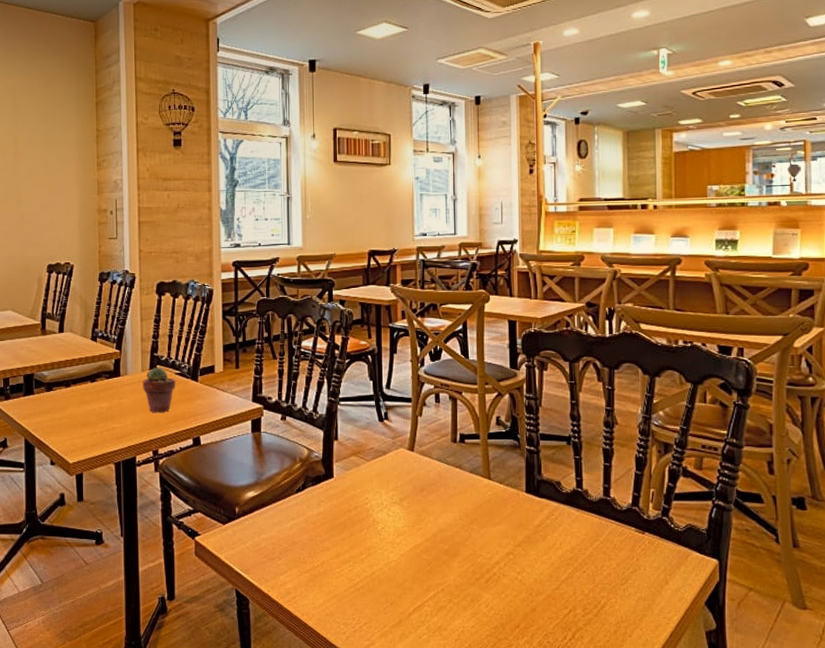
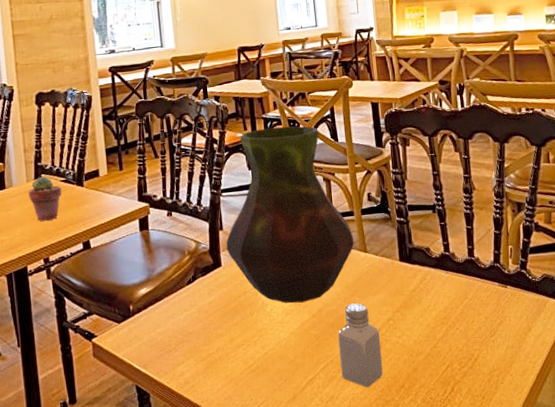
vase: none [340,338,478,525] -> present [226,126,355,303]
saltshaker: none [452,532,498,622] -> present [338,303,383,387]

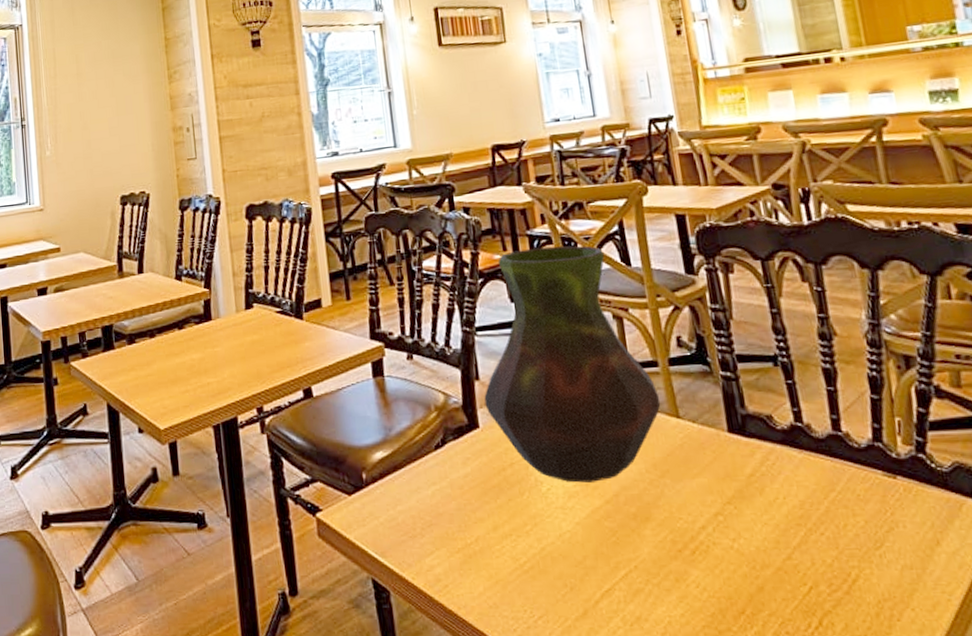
potted succulent: present [28,176,62,222] -> none [238,306,278,362]
saltshaker: present [338,303,383,387] -> none [643,488,712,609]

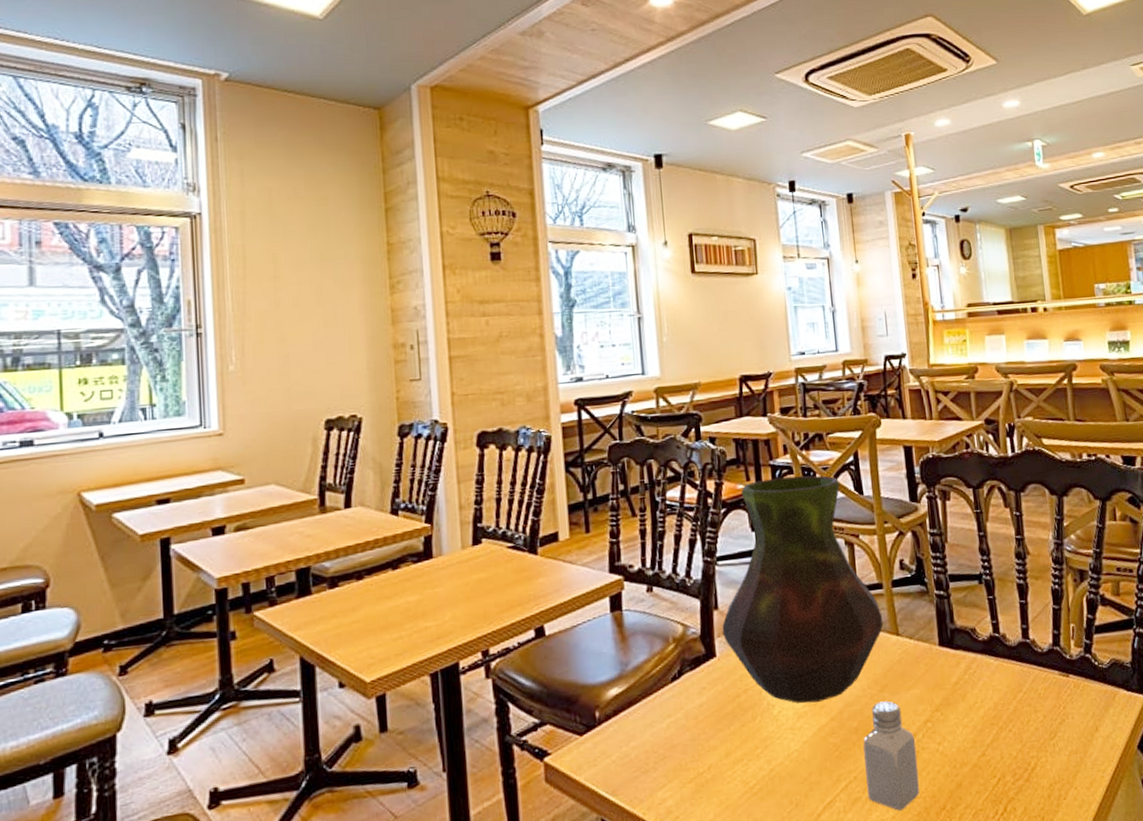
saltshaker: none [643,488,712,609] -> present [863,701,919,811]

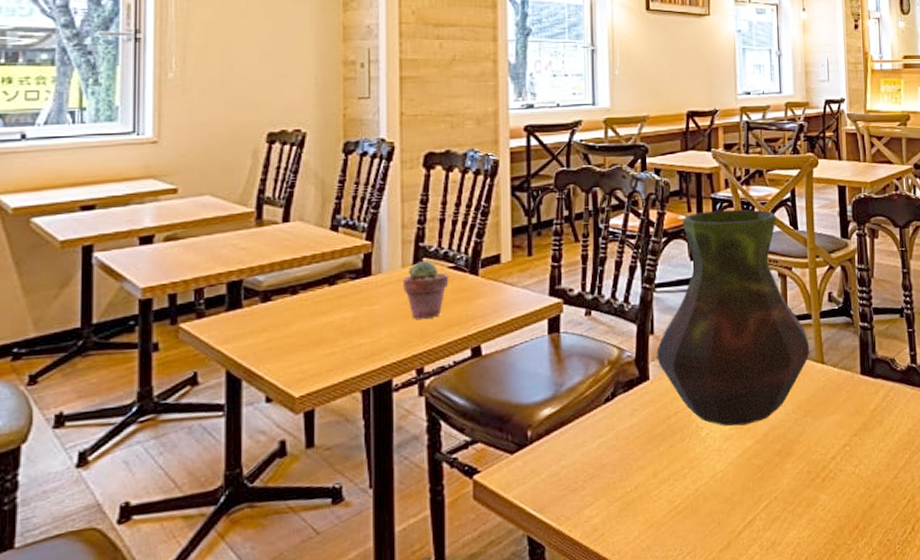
potted succulent: none [464,541,509,602] -> present [403,261,449,320]
saltshaker: present [863,701,919,811] -> none [785,425,836,529]

